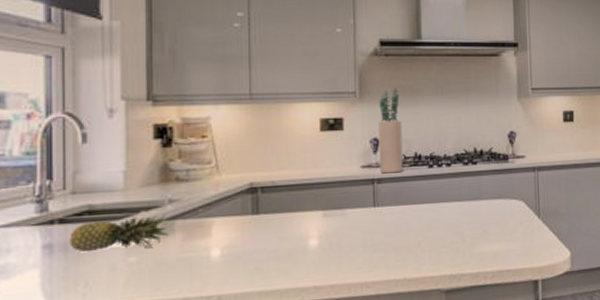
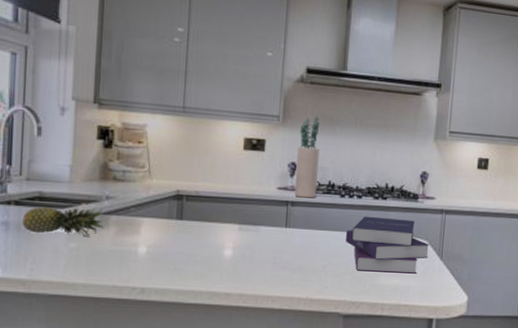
book: none [439,181,526,242] -> present [346,216,429,274]

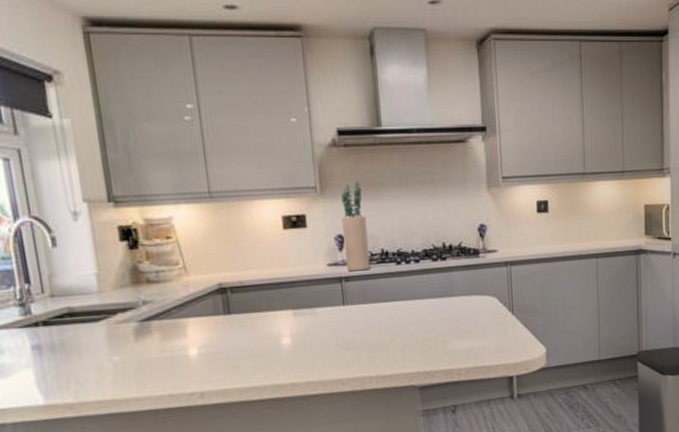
fruit: present [22,207,104,236] -> none [54,316,147,353]
book: present [346,216,429,274] -> none [409,277,499,339]

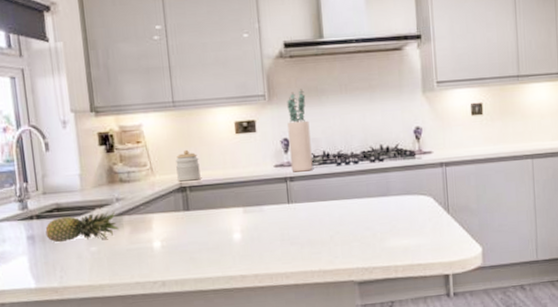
fruit: none [54,316,147,353] -> present [45,211,119,243]
jar: none [214,246,244,282] -> present [176,149,201,182]

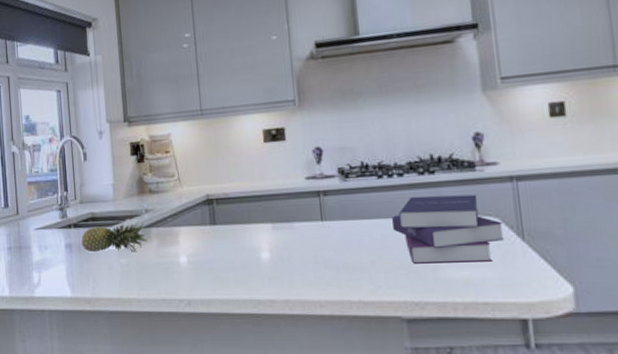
jar: present [176,149,201,182] -> none [203,159,228,194]
vase: present [287,89,313,172] -> none [319,92,350,186]
book: none [348,178,434,237] -> present [392,194,504,264]

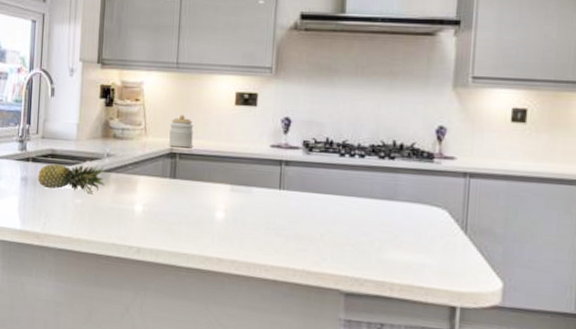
jar: none [203,159,228,194] -> present [169,114,194,148]
book: present [392,194,504,264] -> none [347,178,449,250]

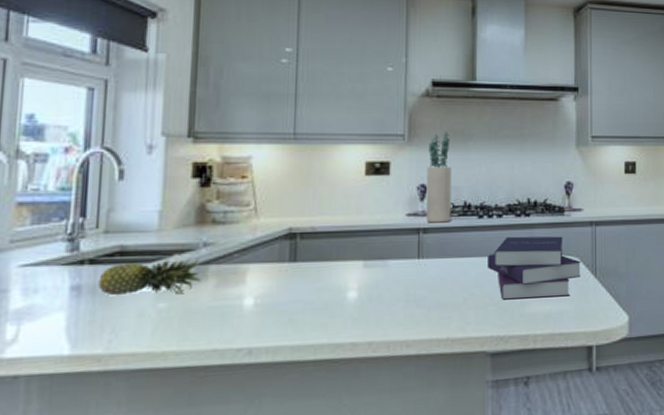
jar: present [169,114,194,148] -> none [287,189,317,227]
vase: none [288,66,316,158] -> present [426,131,452,223]
book: none [347,178,449,250] -> present [488,236,581,300]

